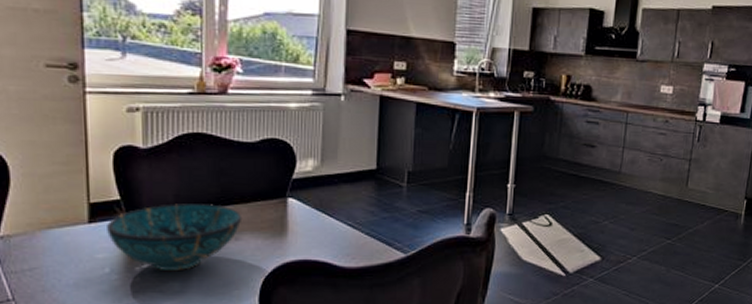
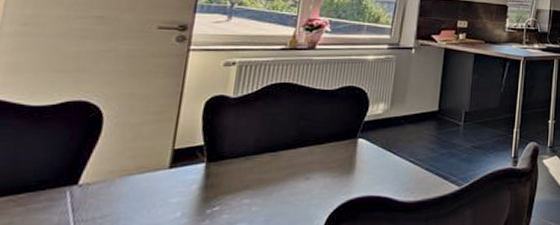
decorative bowl: present [107,204,243,272] -> none [185,146,315,213]

